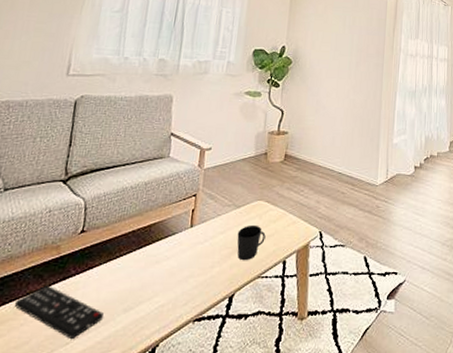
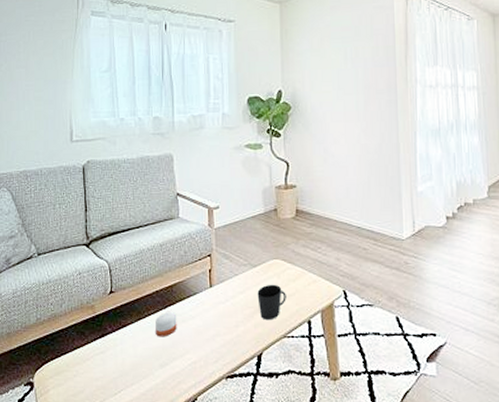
remote control: present [15,285,103,340] -> none [66,341,143,391]
candle: none [124,253,151,280] -> present [155,312,177,337]

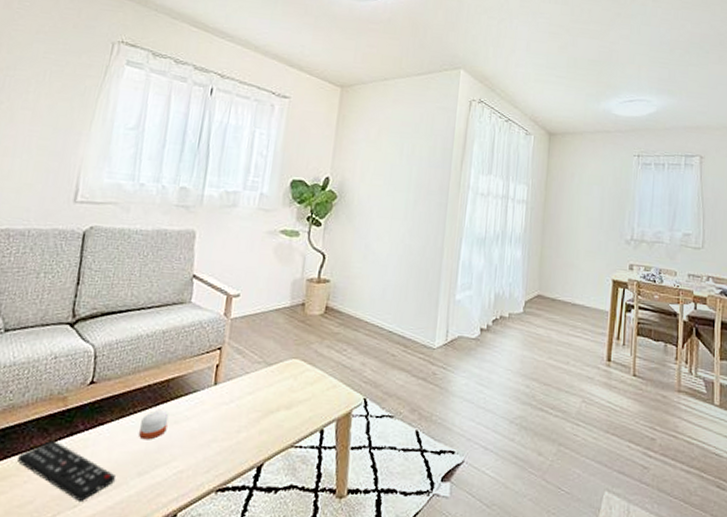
remote control: none [66,341,143,391] -> present [18,440,115,503]
cup: present [257,284,286,321] -> none [267,386,301,427]

